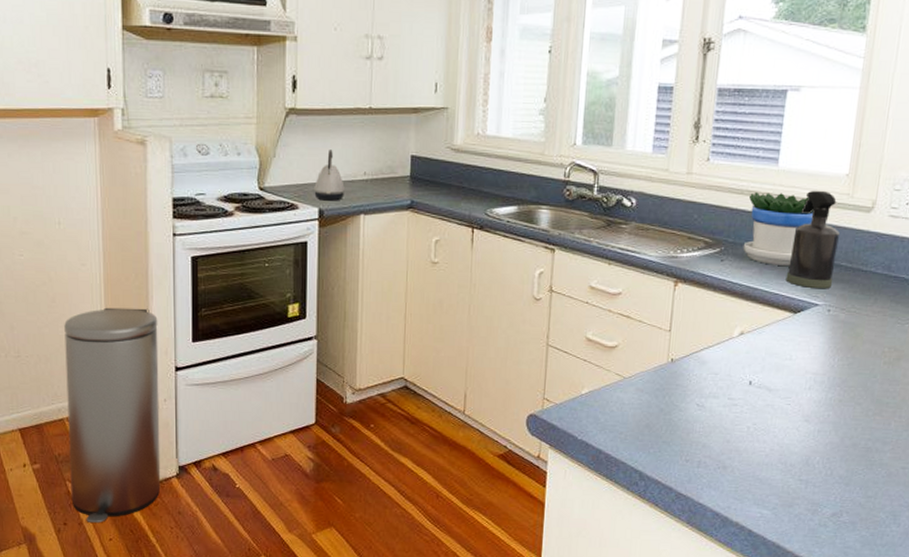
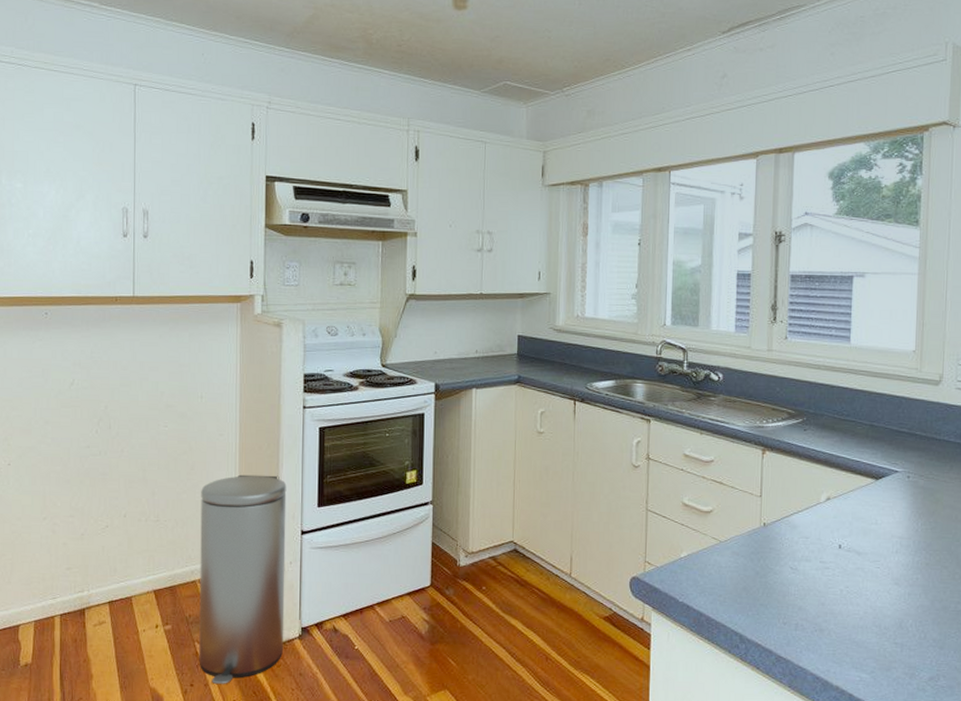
kettle: present [314,149,346,201] -> none [431,330,459,376]
flowerpot: present [743,192,815,267] -> none [823,367,887,436]
spray bottle: present [785,190,841,289] -> none [865,365,913,457]

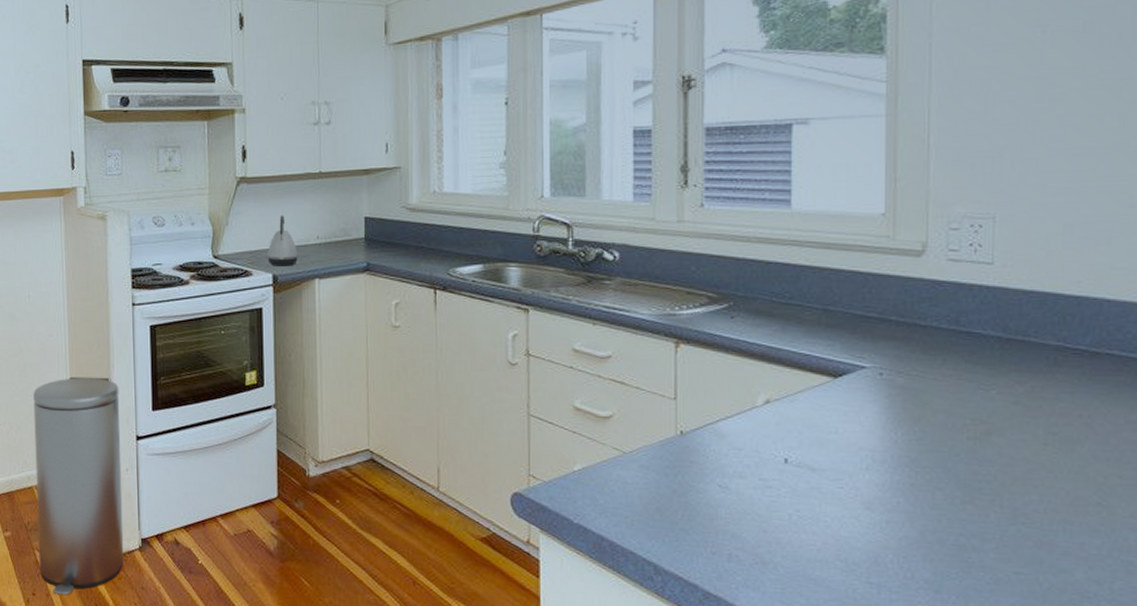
kettle: none [431,330,459,376] -> present [267,215,299,266]

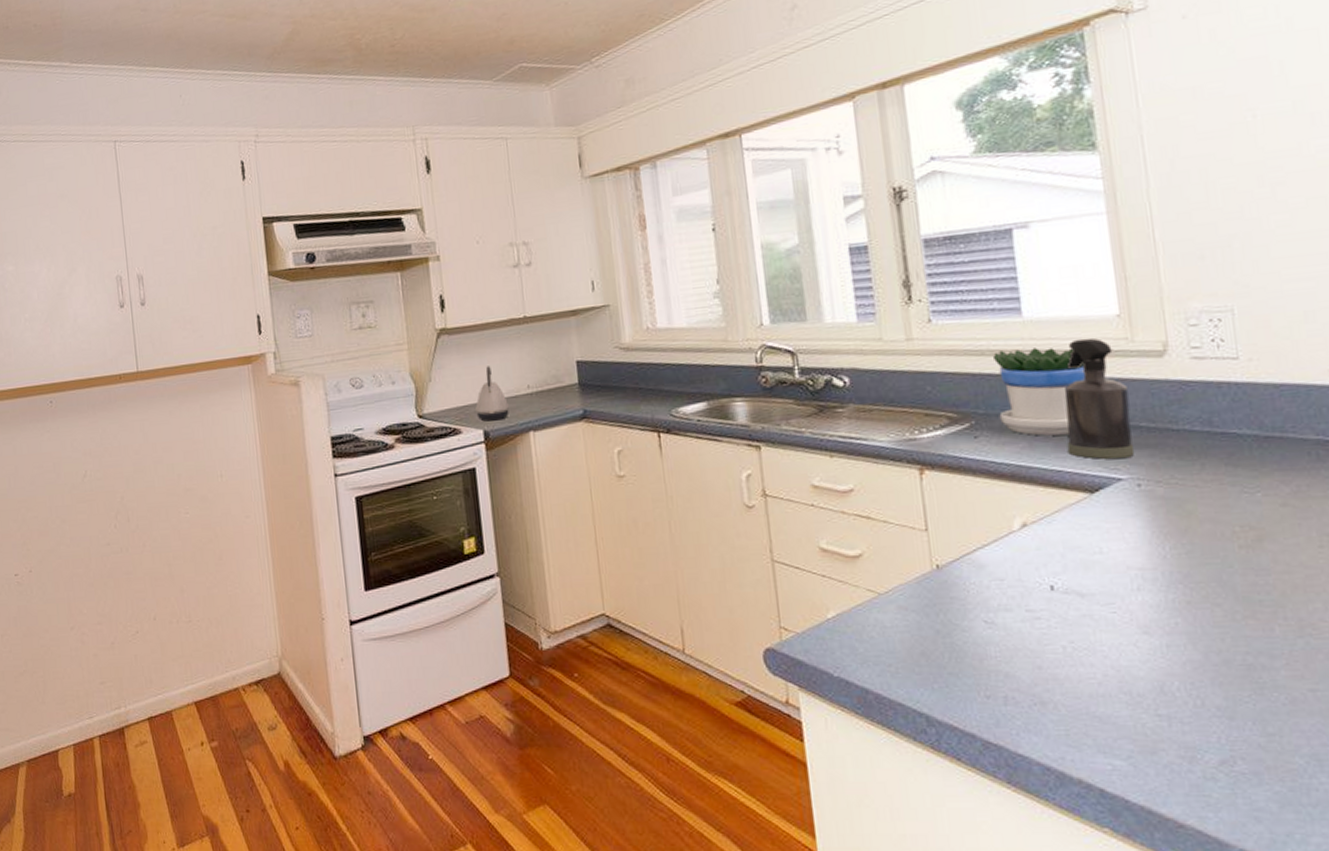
pedal bin: present [33,376,124,596] -> none [233,558,346,810]
flowerpot: none [757,239,845,323] -> present [993,348,1085,436]
spray bottle: none [817,233,884,349] -> present [1063,338,1135,459]

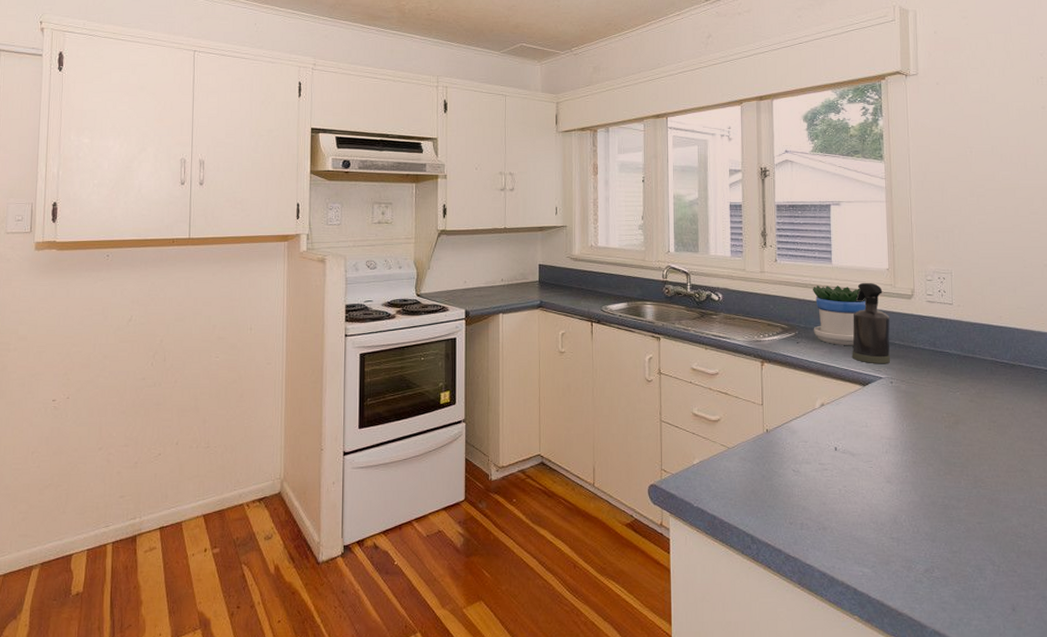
kettle: present [475,366,510,421] -> none [461,262,487,303]

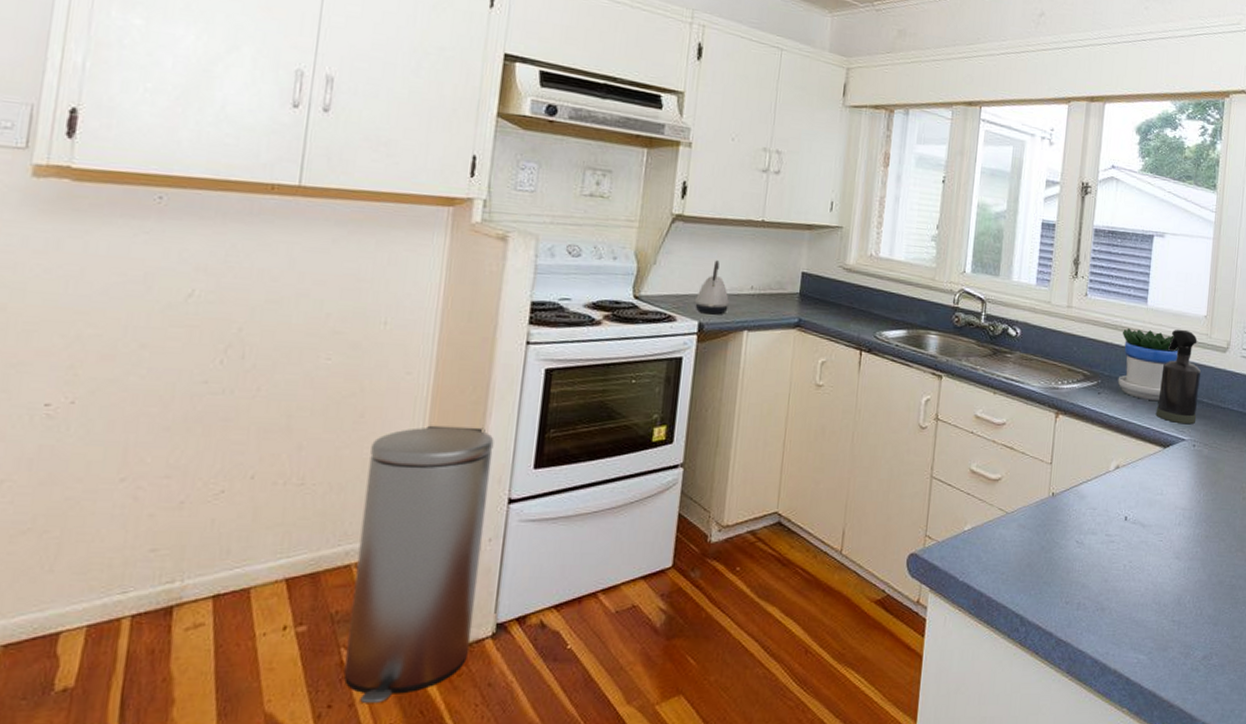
pedal bin: none [245,400,330,606] -> present [343,425,494,704]
kettle: none [461,262,487,303] -> present [695,260,730,315]

